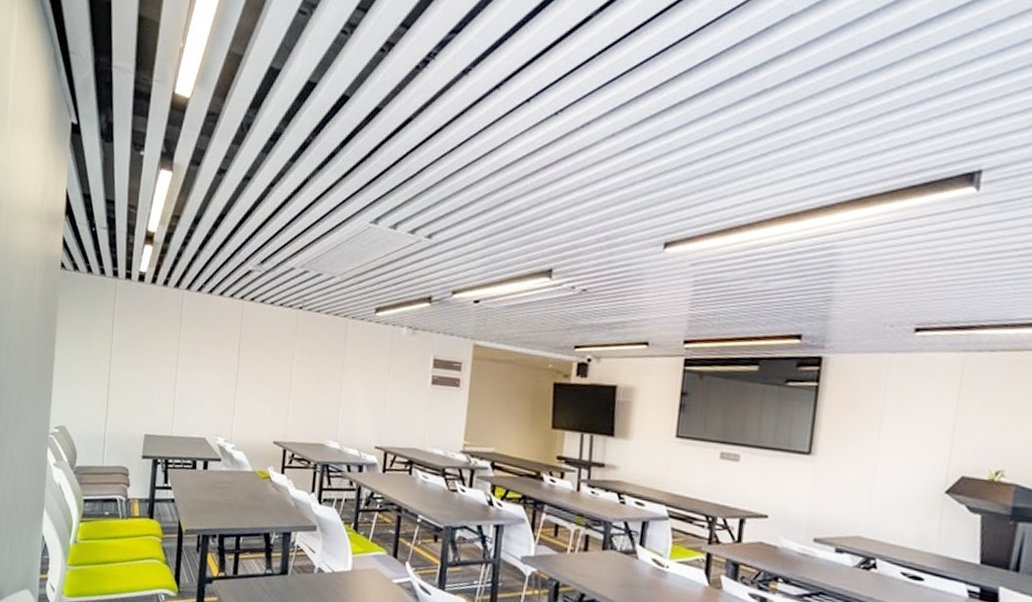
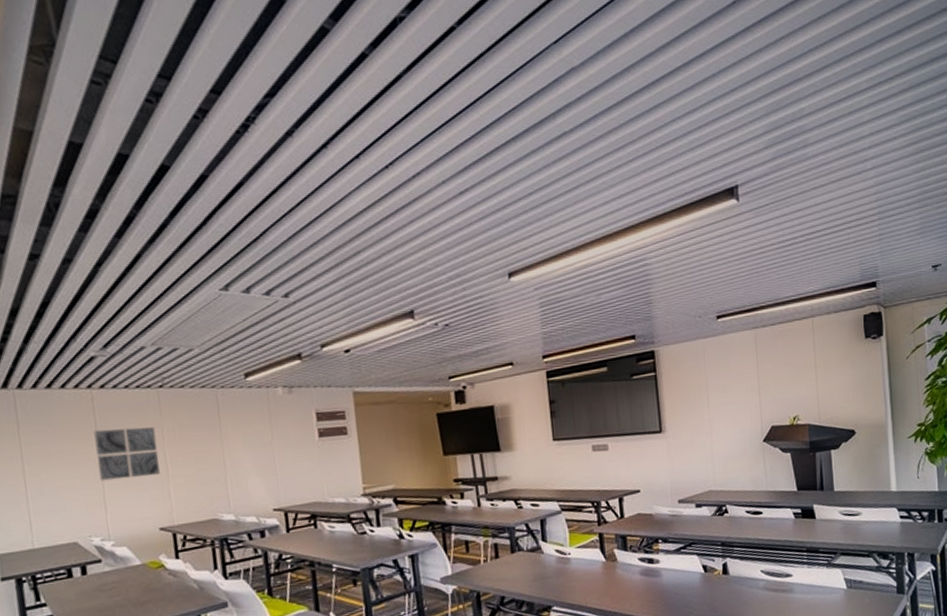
wall art: none [234,339,288,392] -> present [93,427,160,481]

